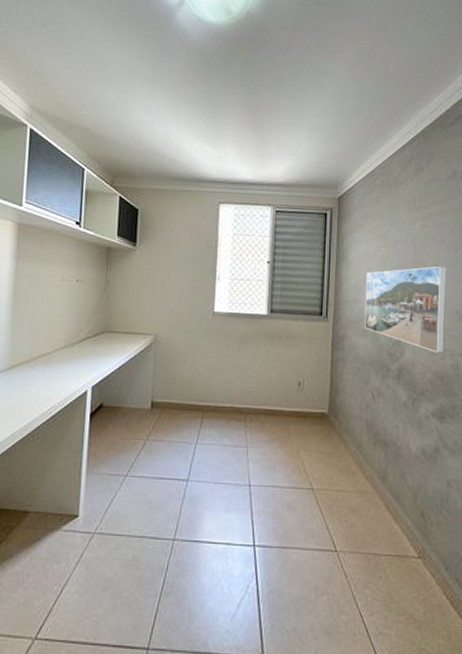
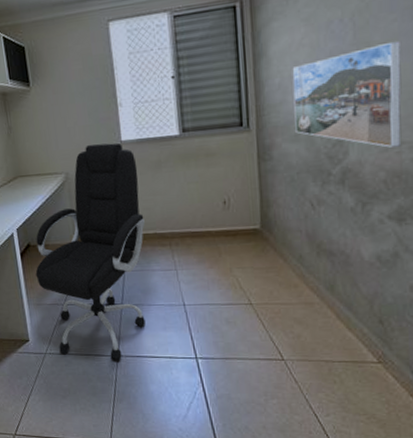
office chair: none [102,310,225,546] -> present [35,143,145,361]

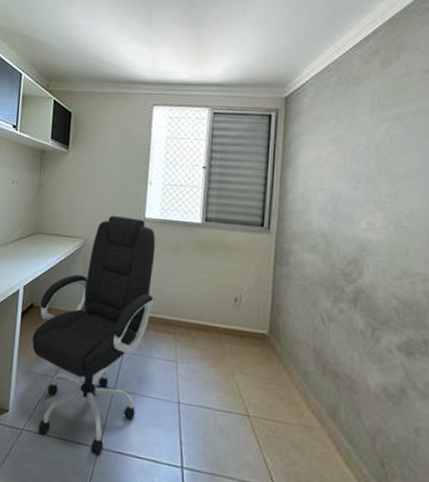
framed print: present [292,40,402,148] -> none [314,175,421,277]

